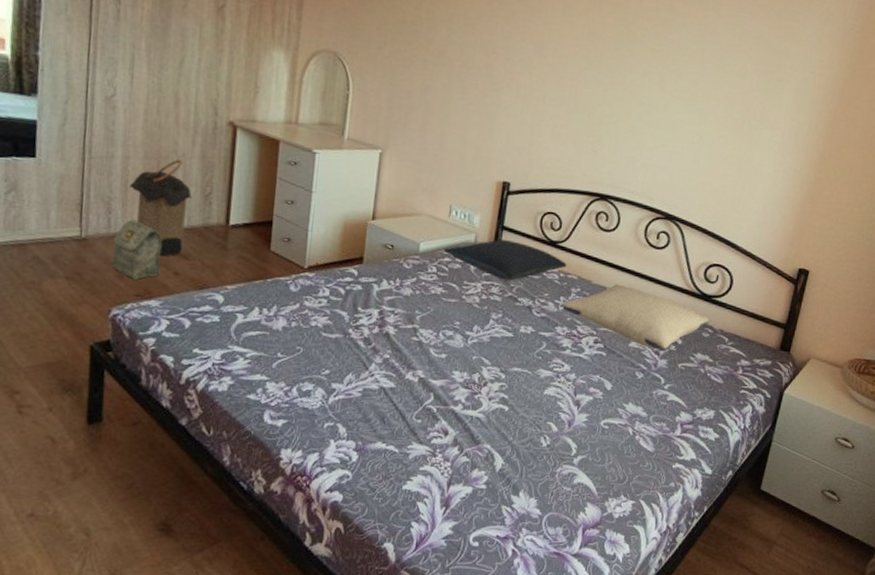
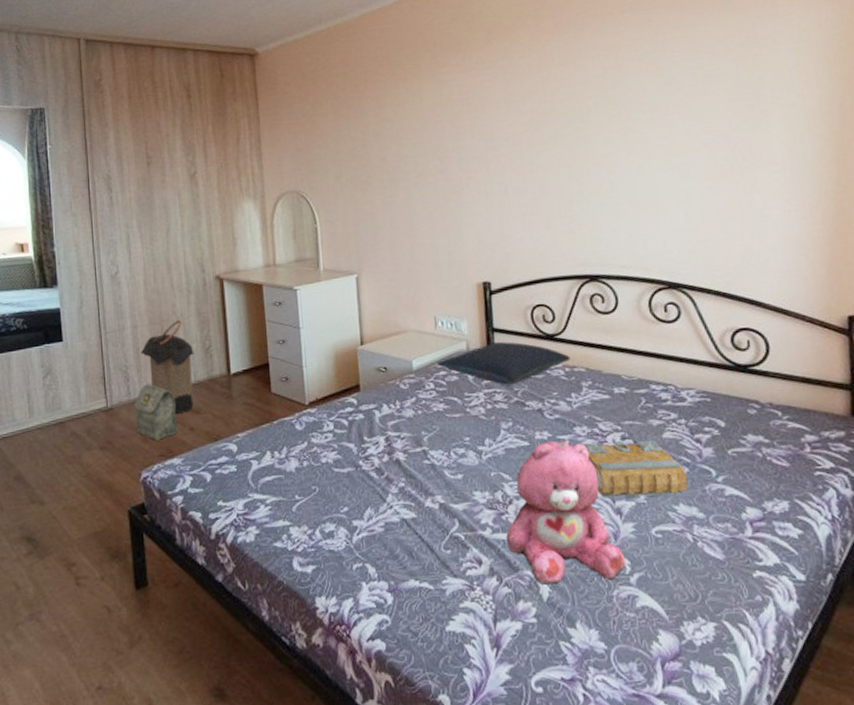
teddy bear: none [474,336,574,459] -> present [506,439,626,585]
book: none [560,341,641,396] -> present [582,440,688,499]
pillow: present [561,284,710,352] -> none [574,369,753,439]

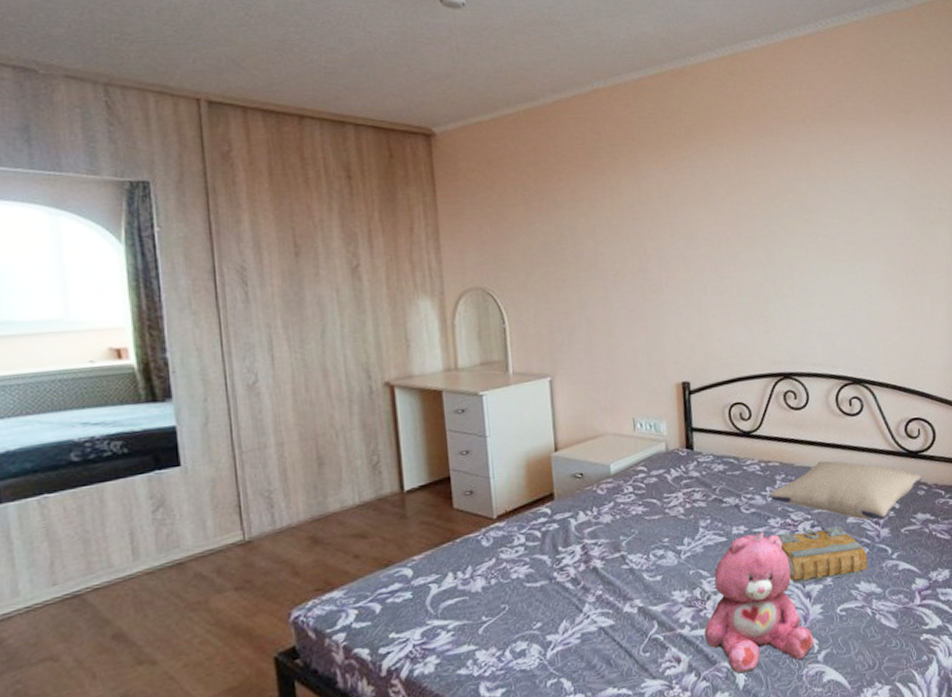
bag: present [134,383,178,442] -> none [280,508,339,575]
laundry hamper: present [141,320,196,414] -> none [289,434,360,541]
pillow: present [437,342,570,385] -> none [636,440,766,484]
pillow: none [574,369,753,439] -> present [769,461,922,521]

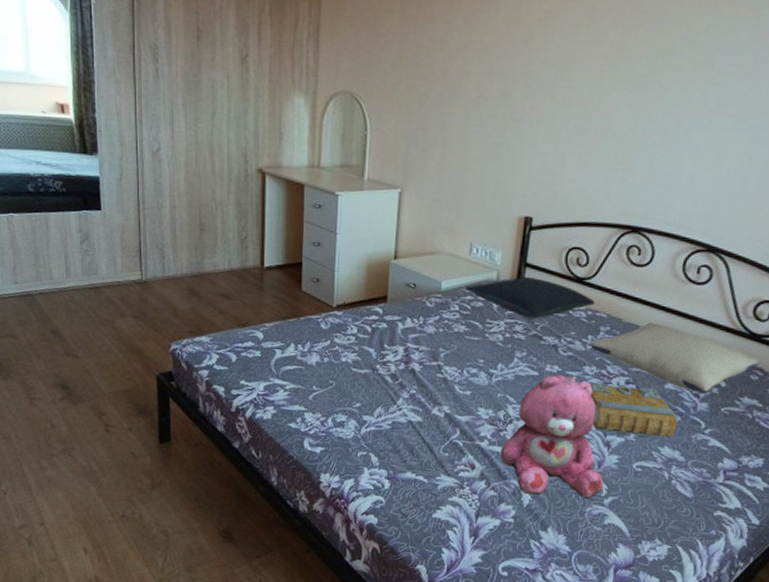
pillow: none [636,440,766,484] -> present [466,277,595,319]

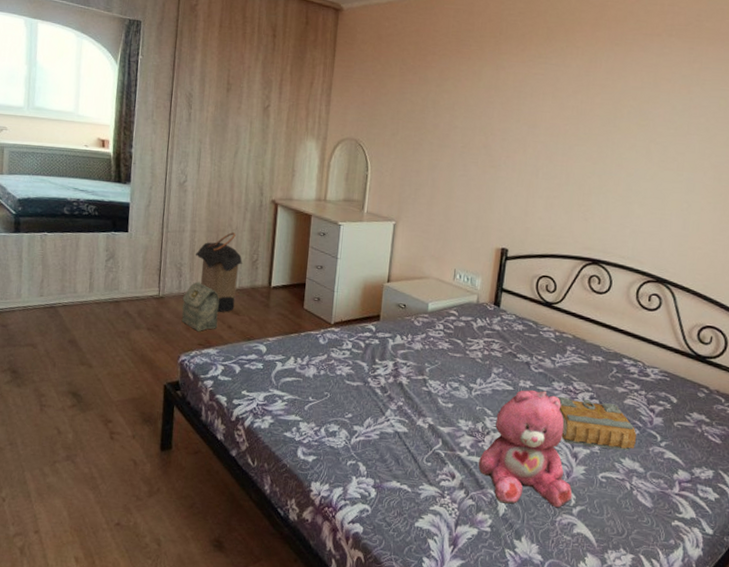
bag: none [167,263,209,319] -> present [181,281,219,332]
laundry hamper: none [178,207,231,297] -> present [196,232,243,312]
pillow: present [466,277,595,319] -> none [450,300,562,338]
pillow: present [589,322,759,395] -> none [557,343,705,410]

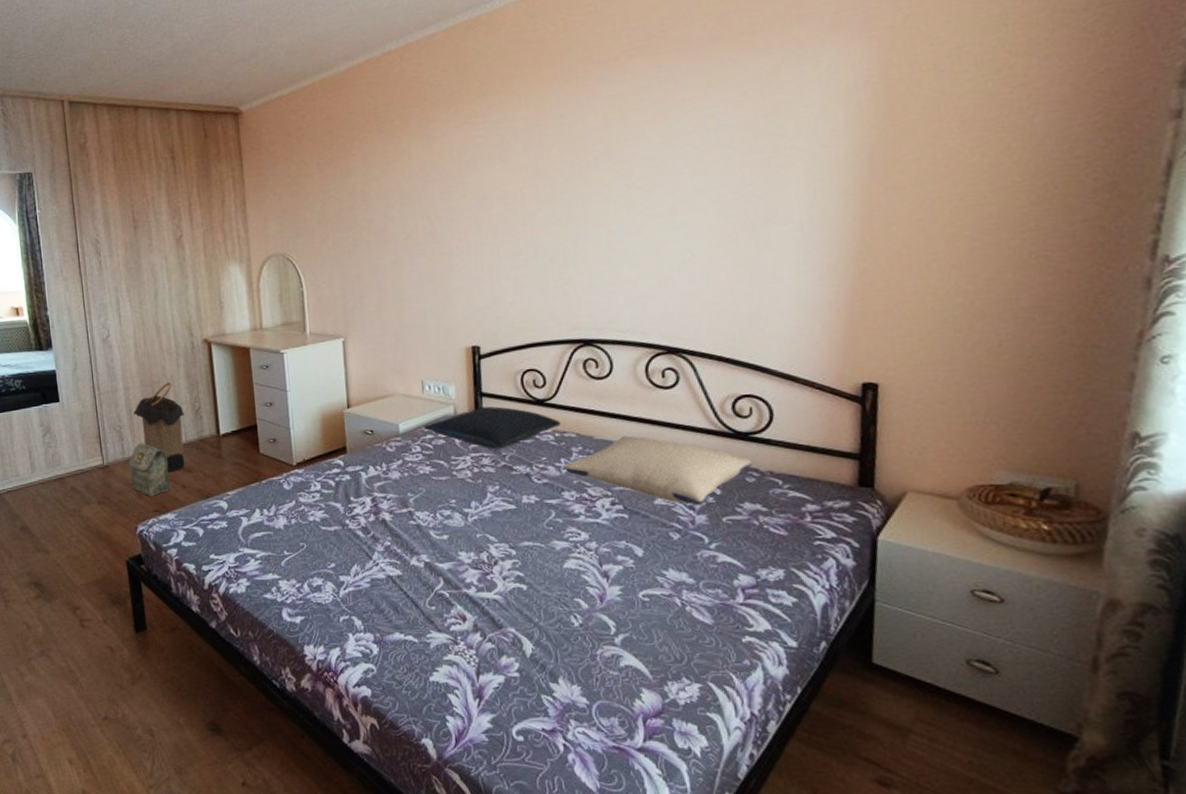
pillow: none [450,300,562,338] -> present [424,406,561,450]
teddy bear: present [478,390,573,508] -> none [491,504,611,642]
pillow: none [557,343,705,410] -> present [563,435,752,506]
book: present [557,396,636,451] -> none [571,506,678,563]

